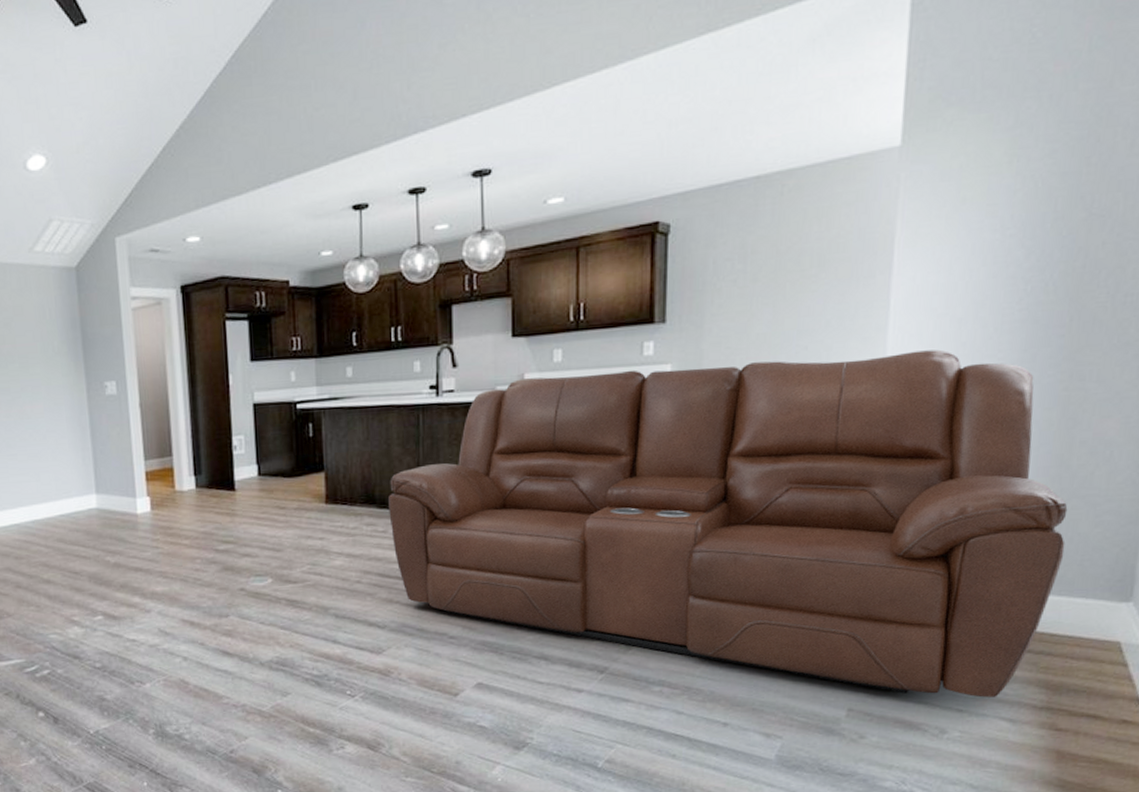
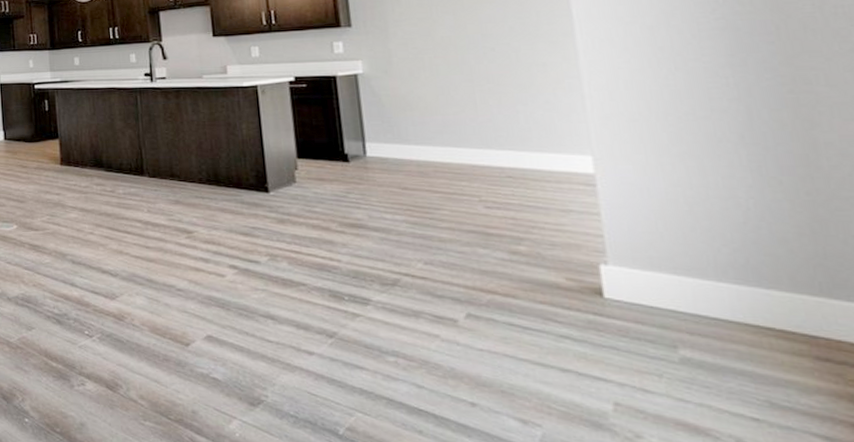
sofa: present [389,349,1068,698] -> none [114,53,842,409]

